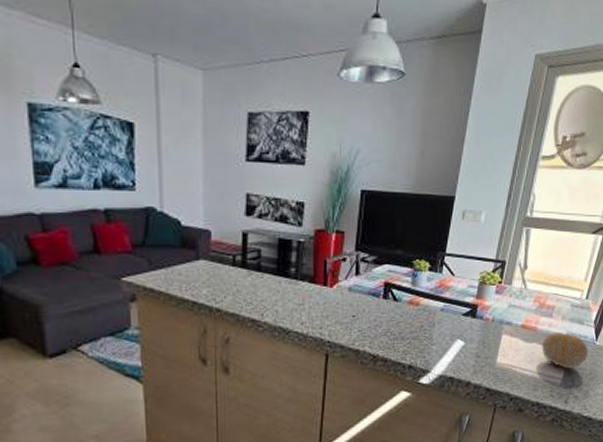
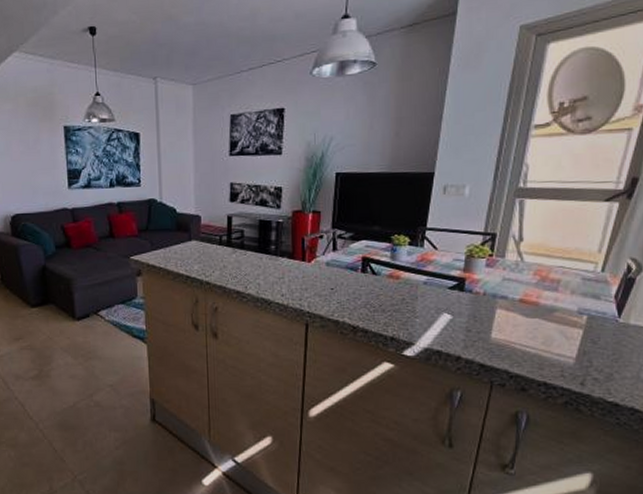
fruit: present [541,332,589,369] -> none [546,307,610,348]

